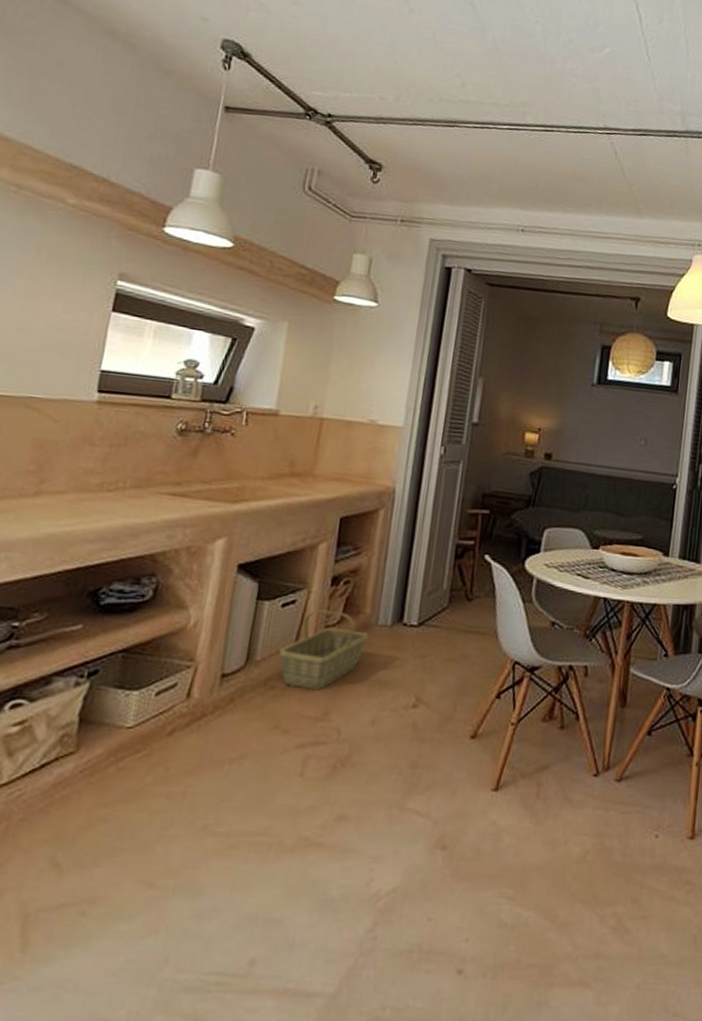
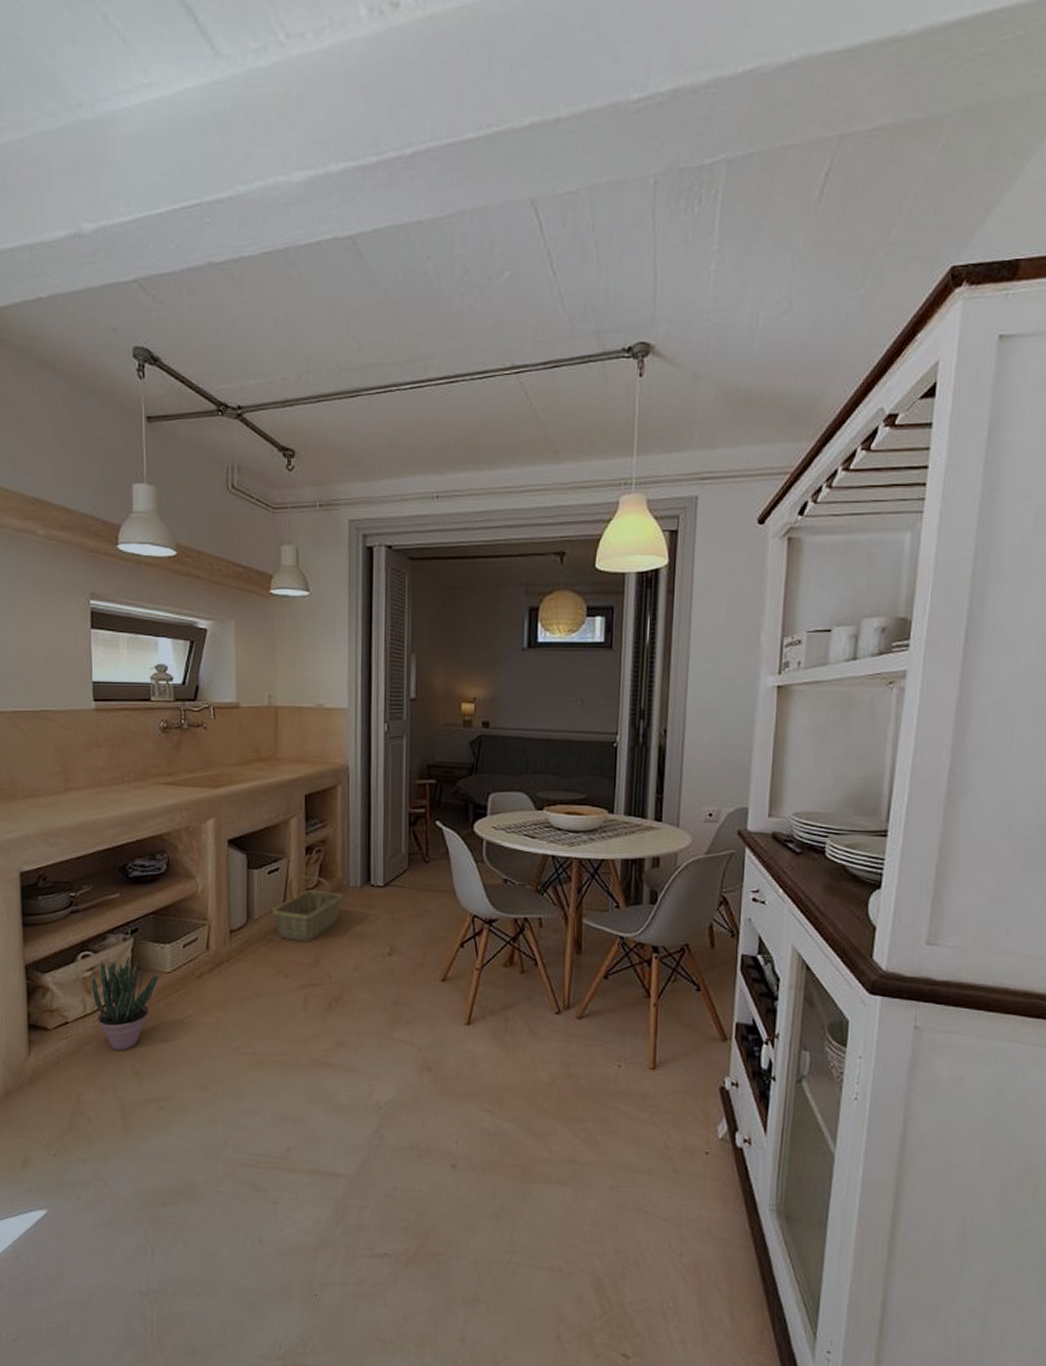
potted plant: none [13,706,116,835] -> present [92,956,159,1051]

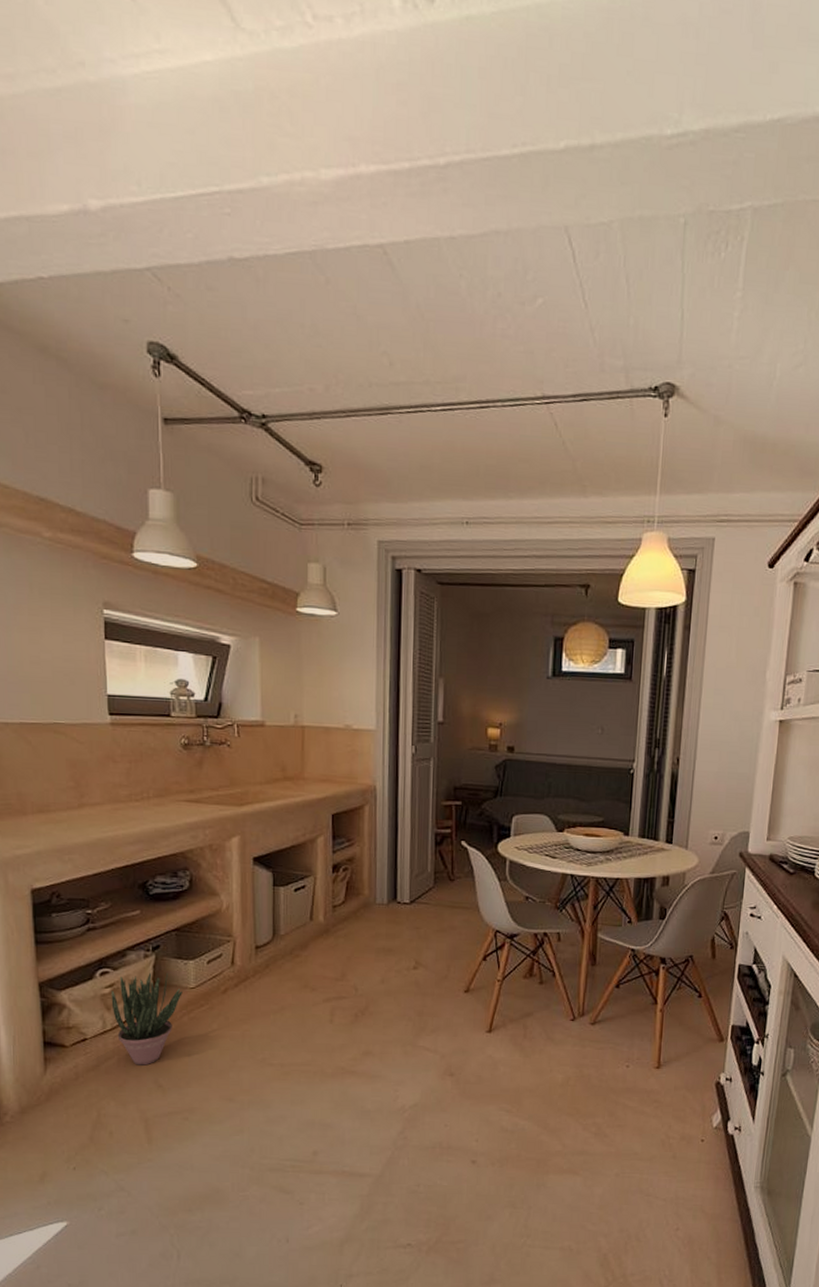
basket: present [272,875,344,942] -> none [299,892,370,957]

